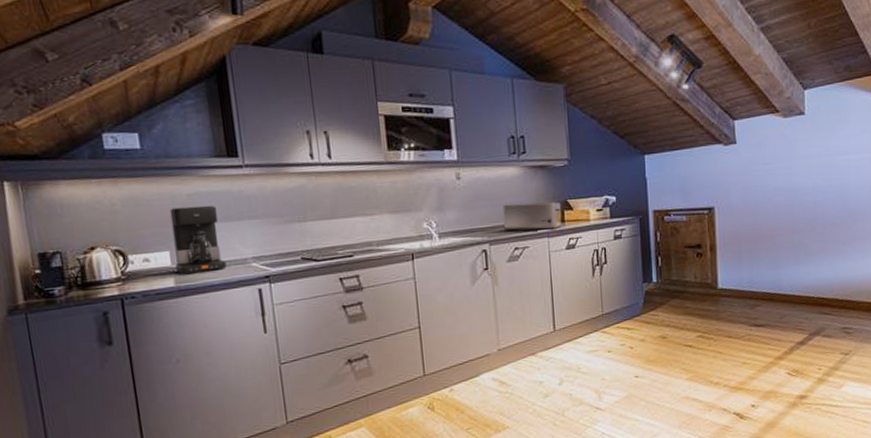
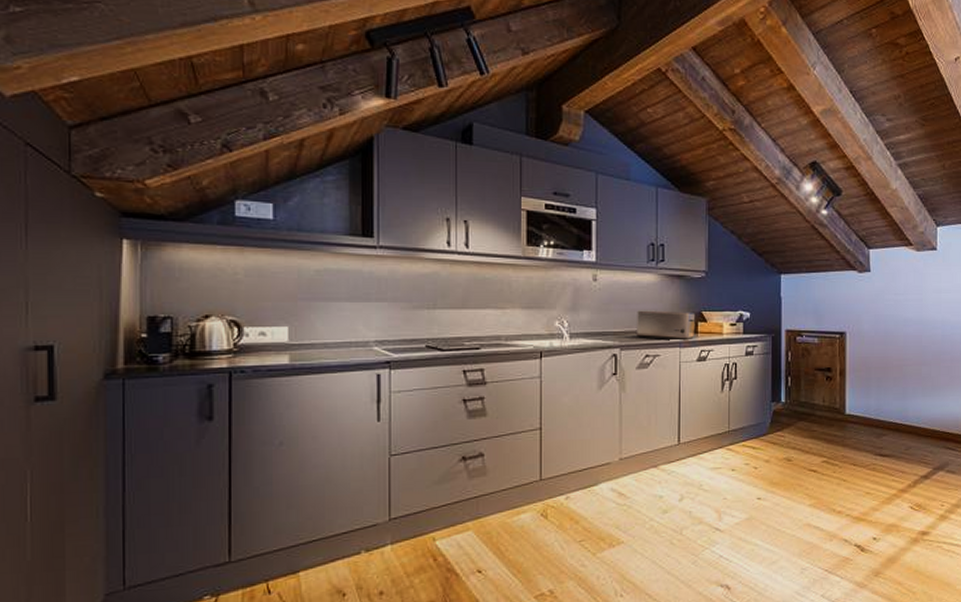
coffee maker: present [169,205,227,275] -> none [293,282,347,353]

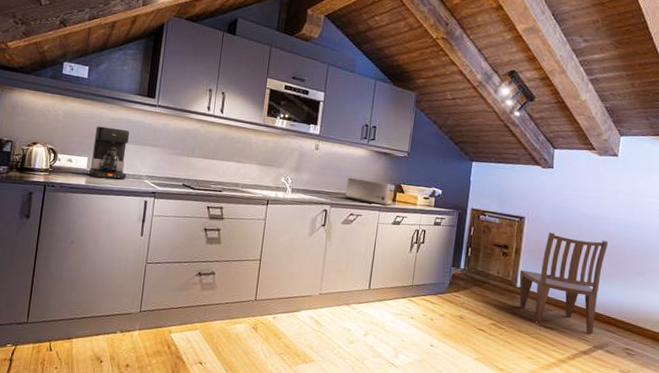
coffee maker: none [293,282,347,353] -> present [89,126,129,180]
dining chair: none [847,346,936,455] -> present [519,232,608,334]

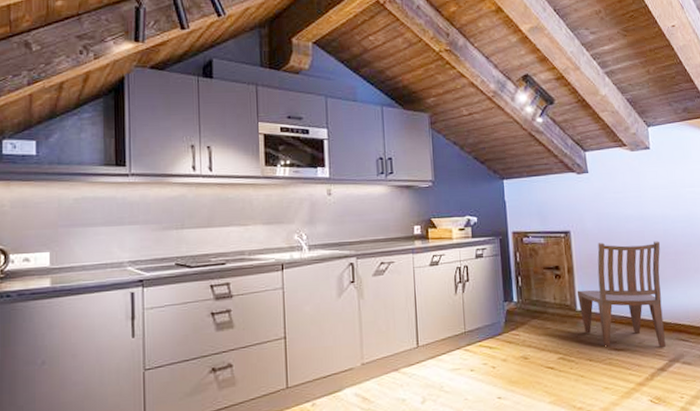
coffee maker: present [89,126,129,180] -> none [54,210,103,276]
toaster: present [344,177,396,207] -> none [370,219,426,247]

